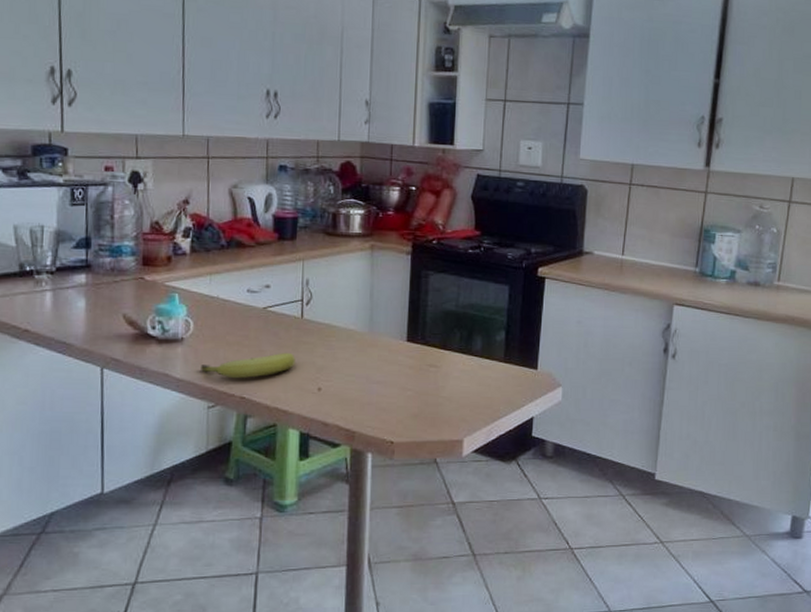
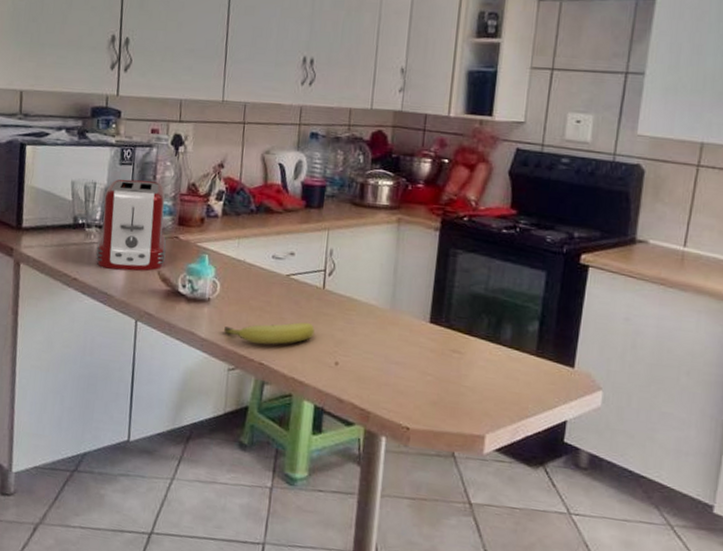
toaster: none [49,220,131,317] -> present [95,179,167,272]

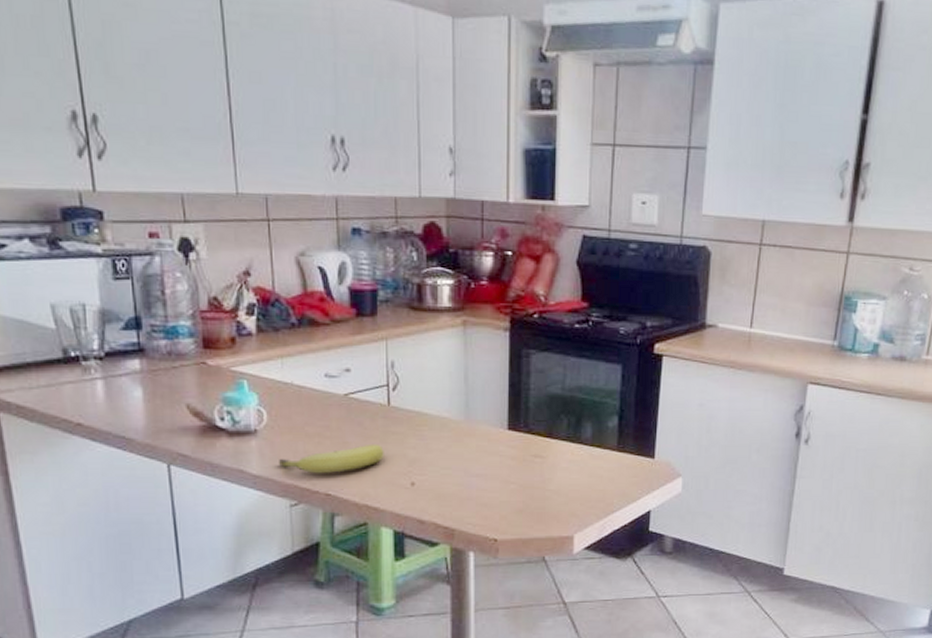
toaster: present [95,179,167,272] -> none [100,297,193,408]

